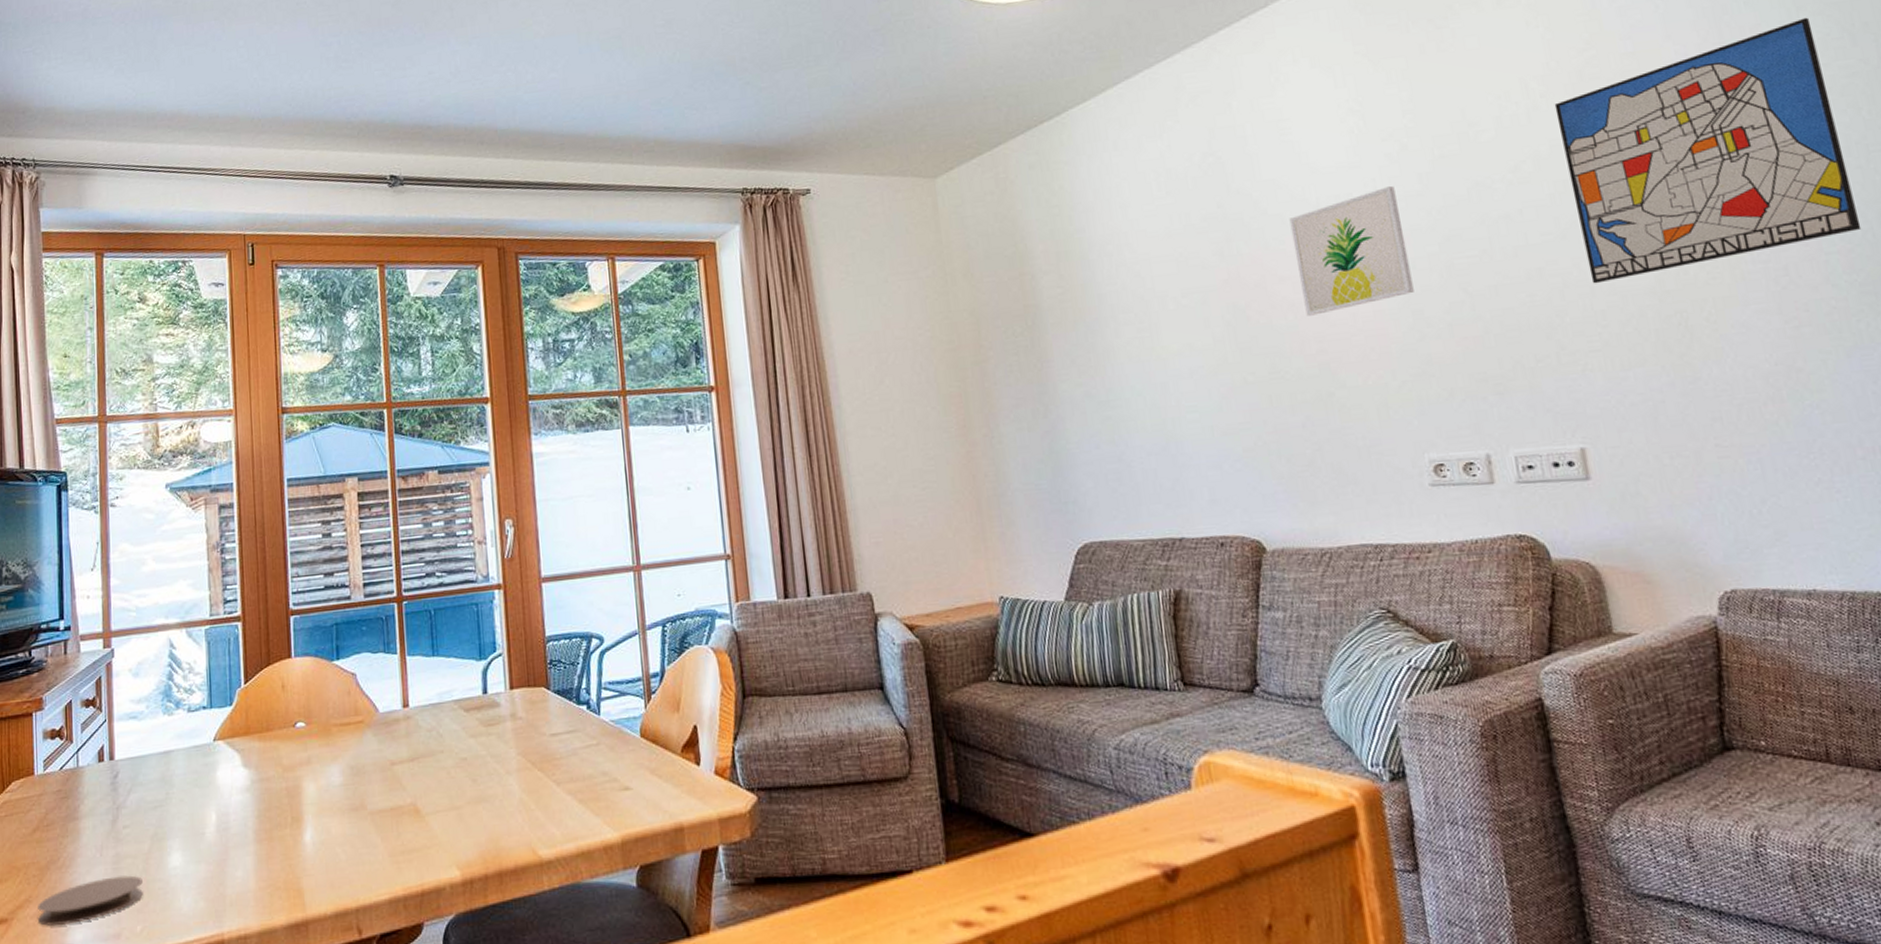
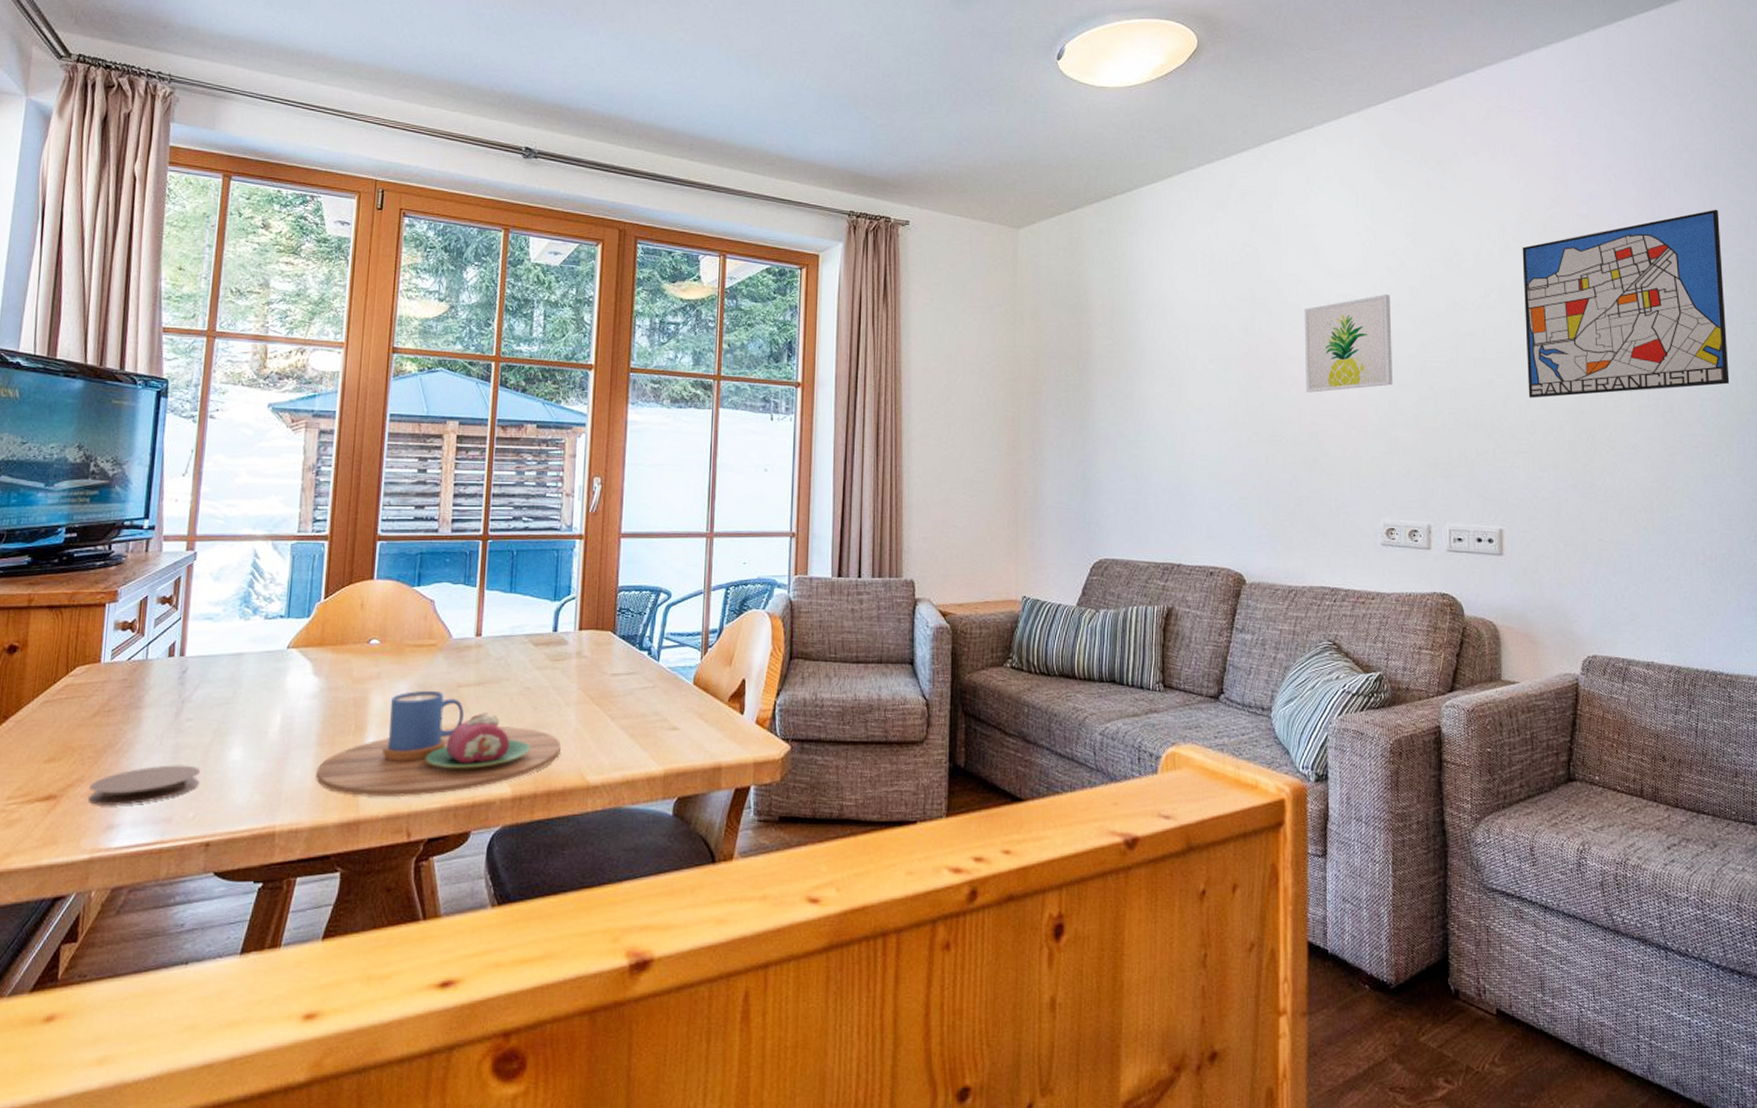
mug: none [258,771,507,894] -> present [316,690,561,798]

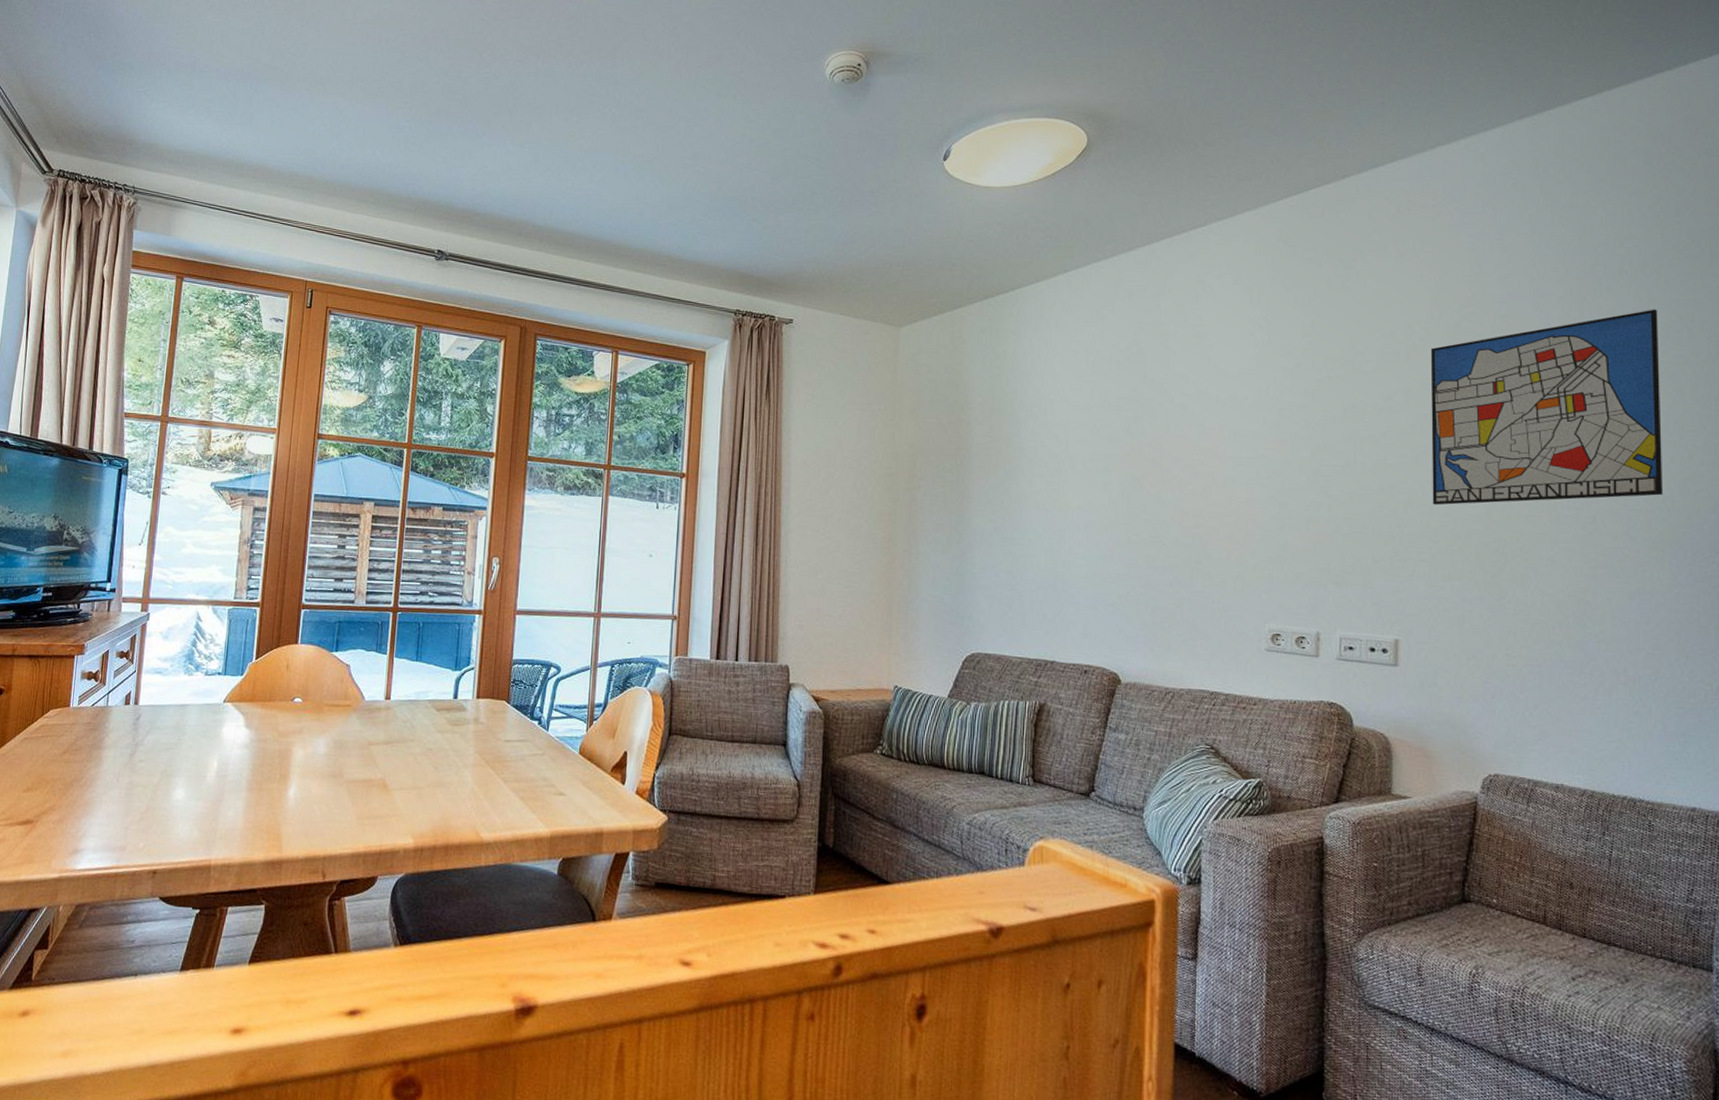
coaster: present [87,765,200,805] -> none [57,800,149,833]
mug: present [316,690,561,798] -> none [246,746,458,842]
wall art: present [1304,295,1393,393] -> none [1190,396,1284,494]

